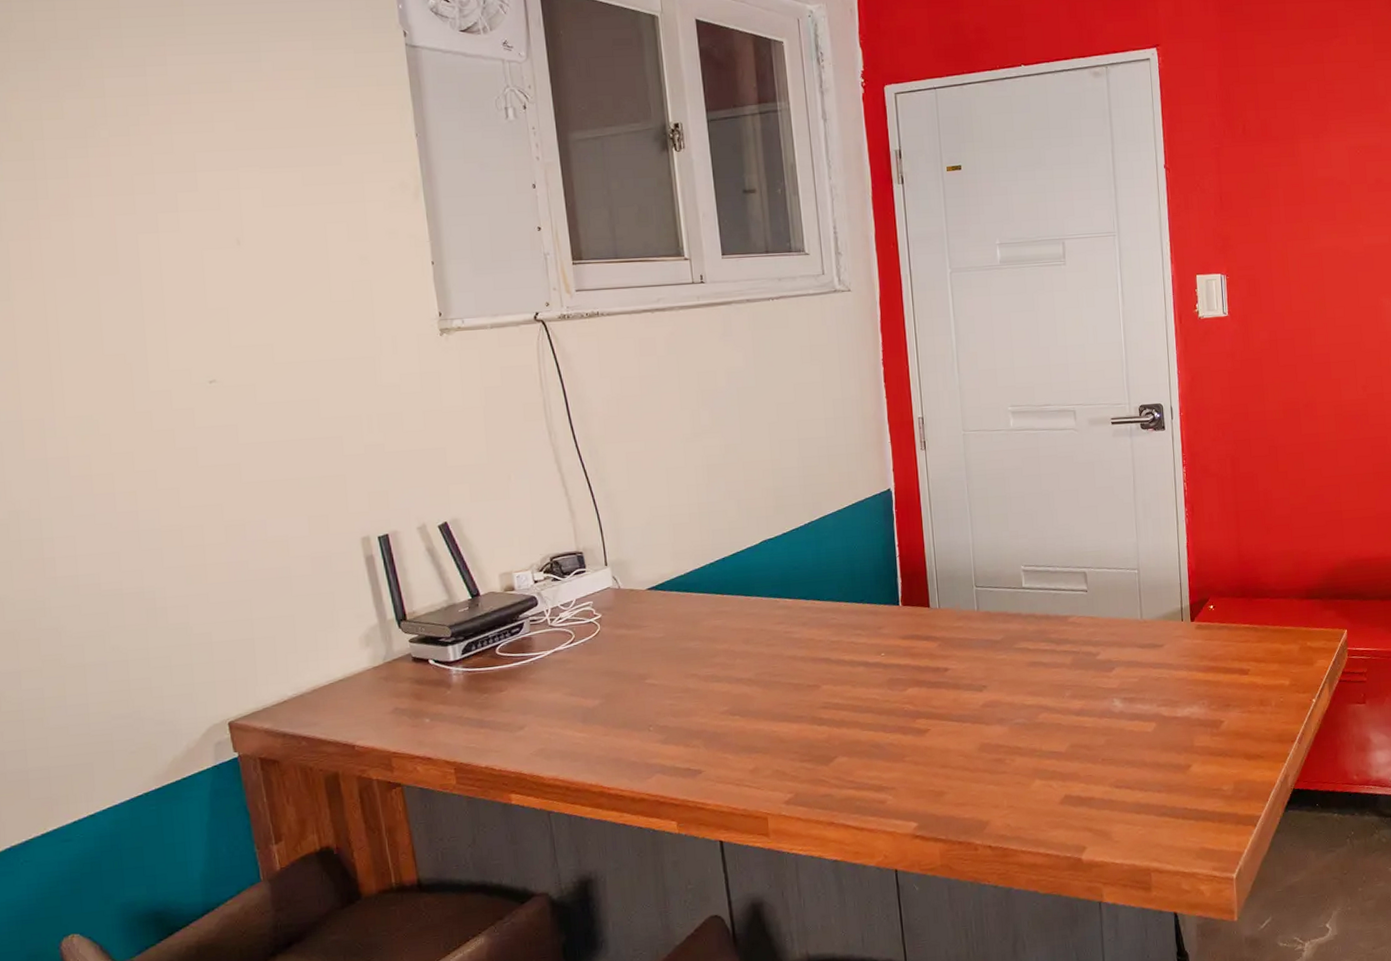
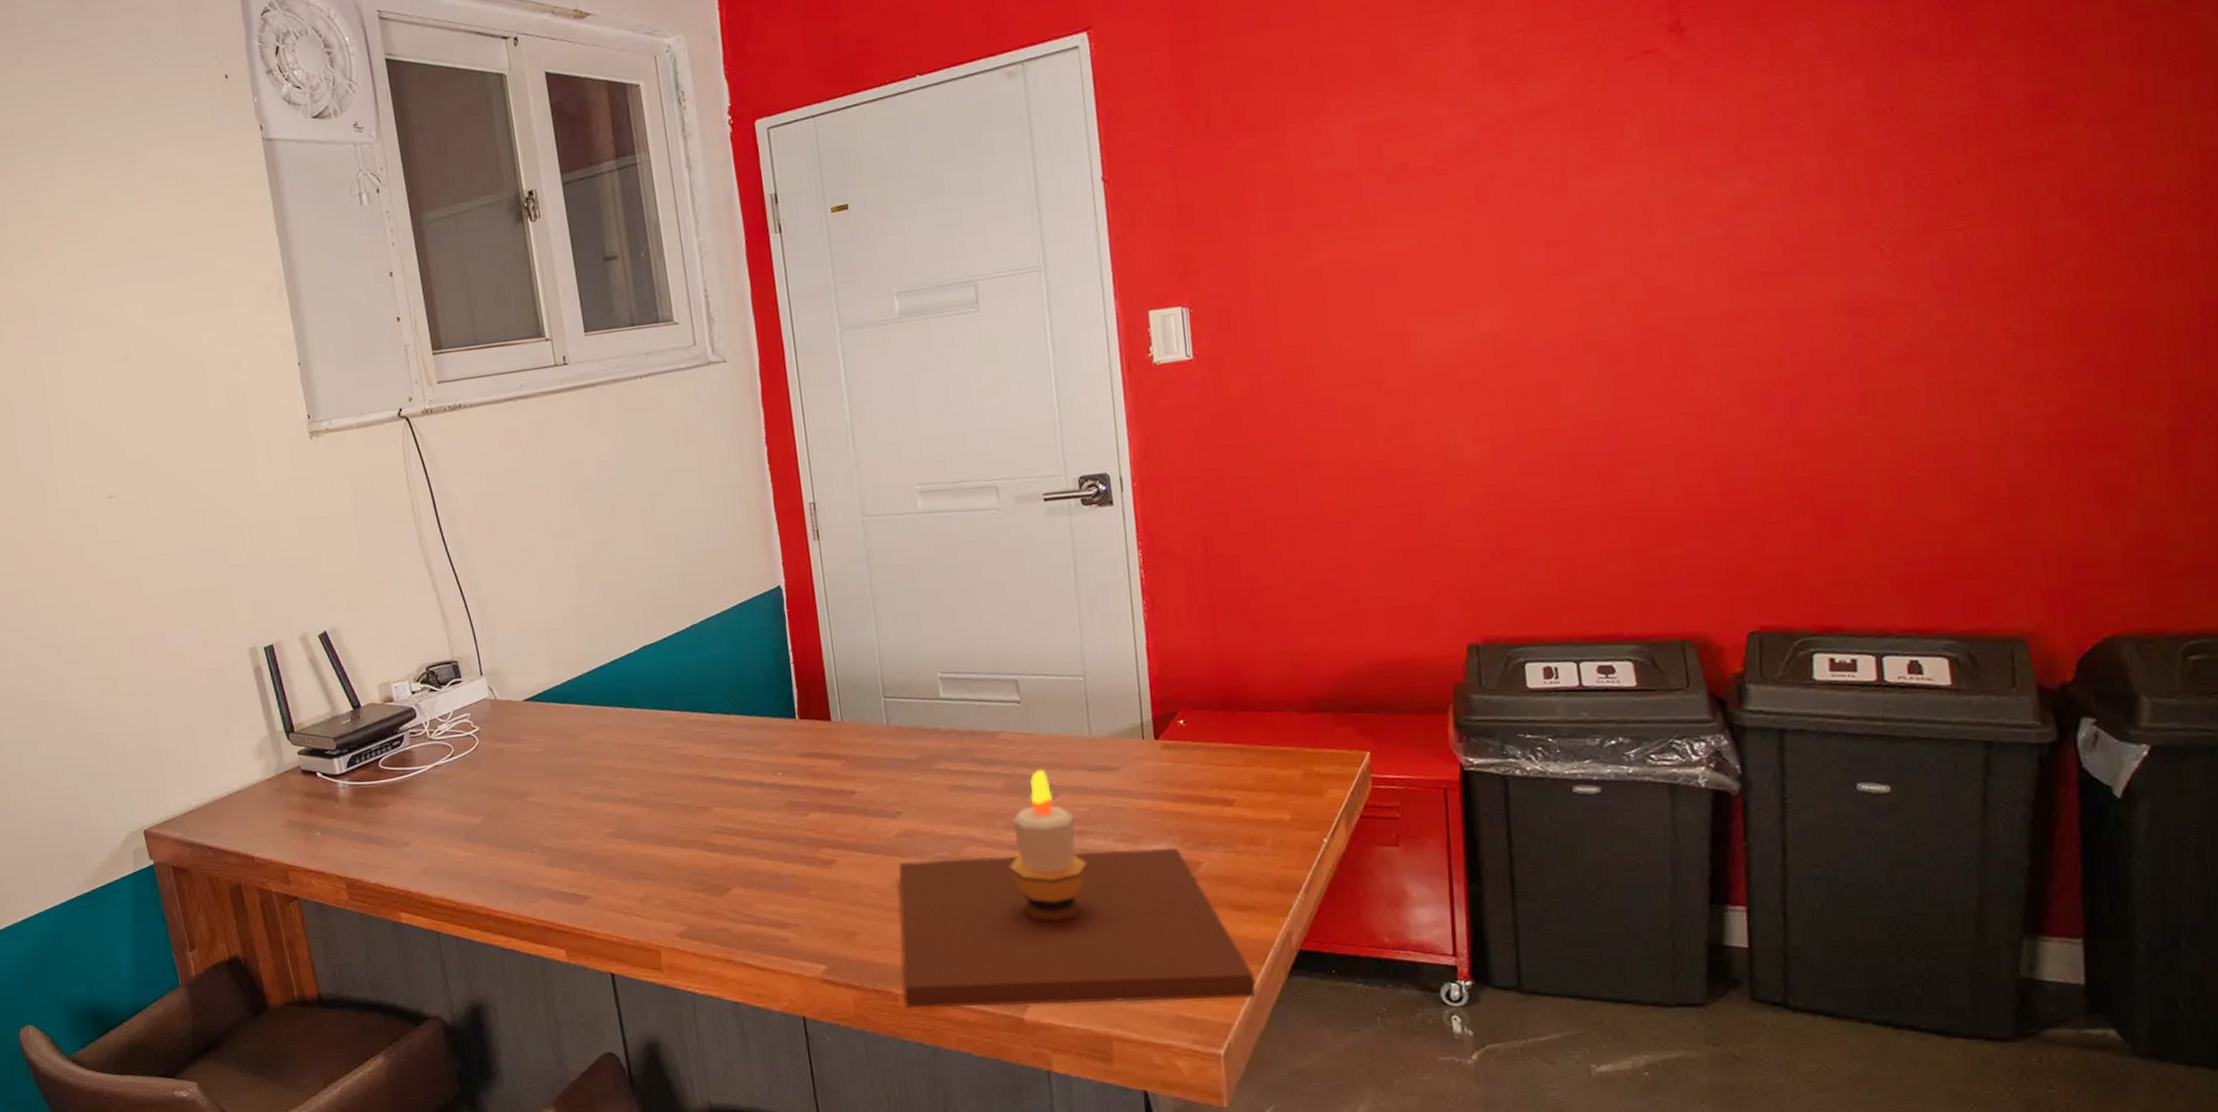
candle: none [982,647,1261,856] -> present [898,769,1256,1008]

